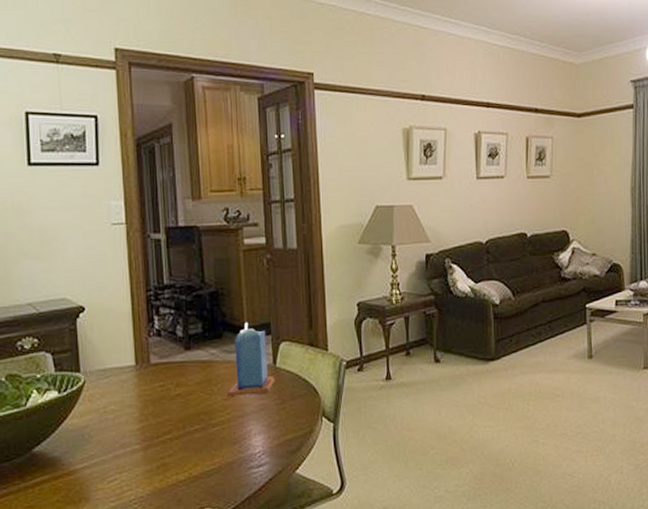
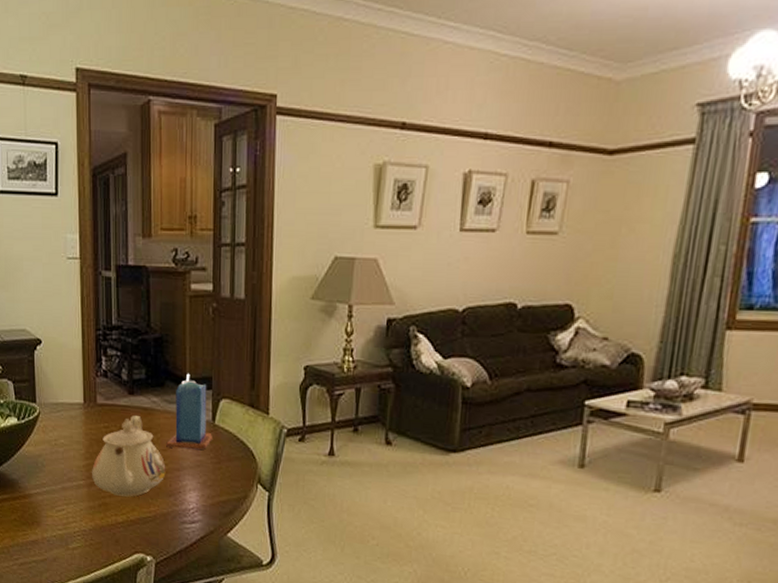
teapot: none [148,370,229,454] -> present [92,415,166,497]

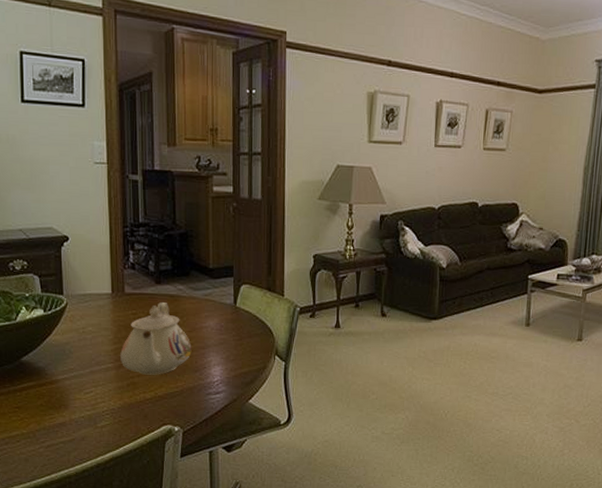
candle: present [166,373,212,450] -> none [192,263,234,329]

